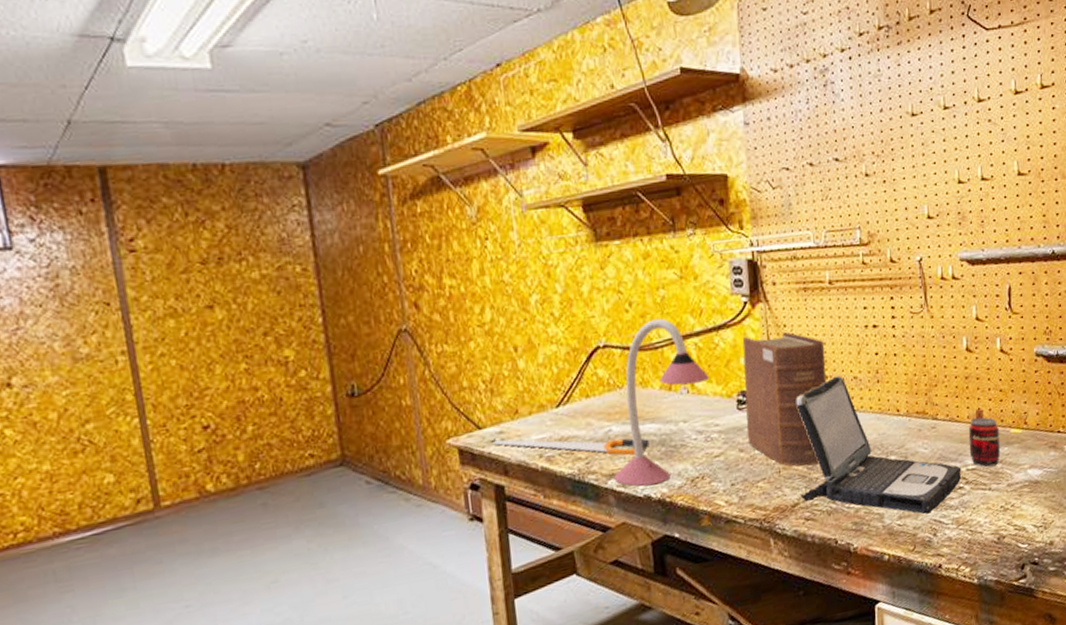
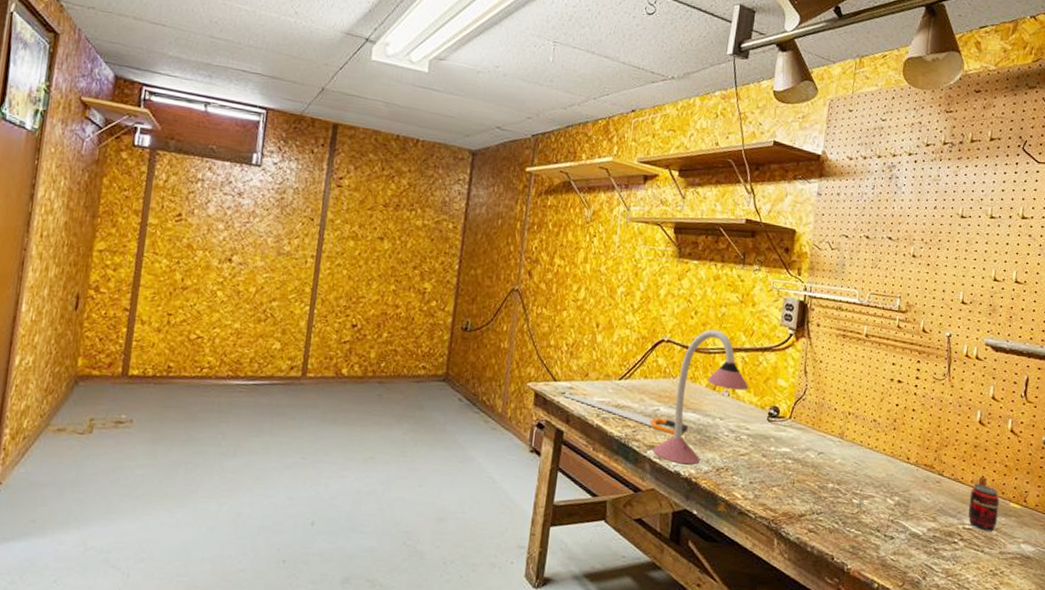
book: present [742,331,827,467] -> none [771,361,853,486]
laptop: present [796,375,962,514] -> none [808,414,958,557]

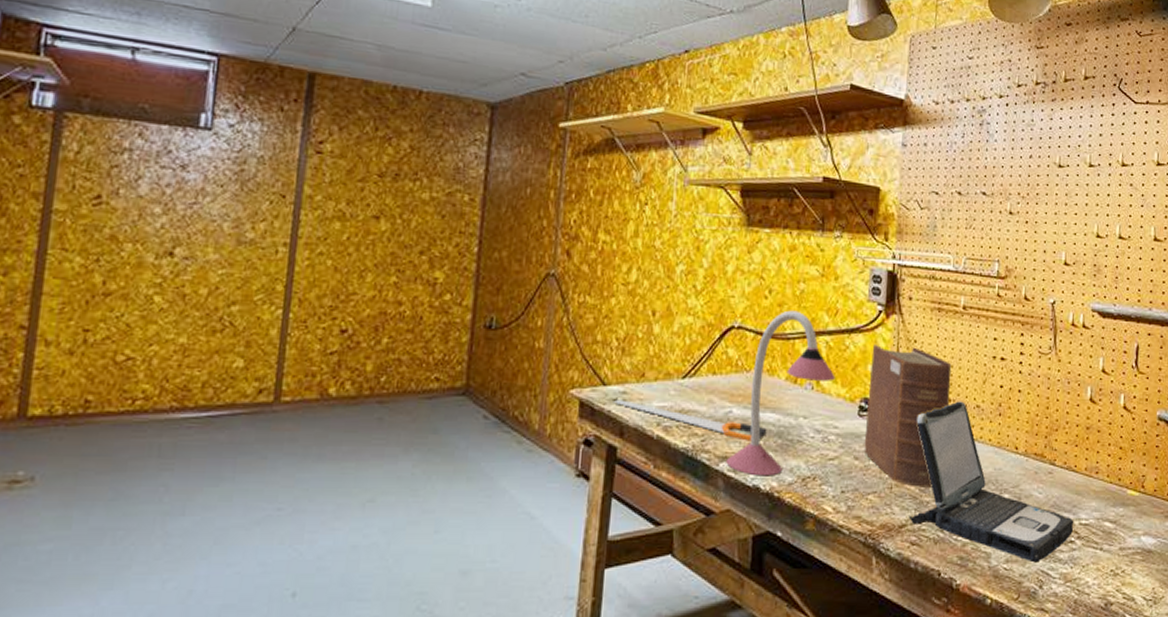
book: none [771,361,853,486] -> present [863,343,952,488]
laptop: none [808,414,958,557] -> present [909,401,1074,563]
beverage can: present [968,477,1000,532] -> none [1084,463,1117,526]

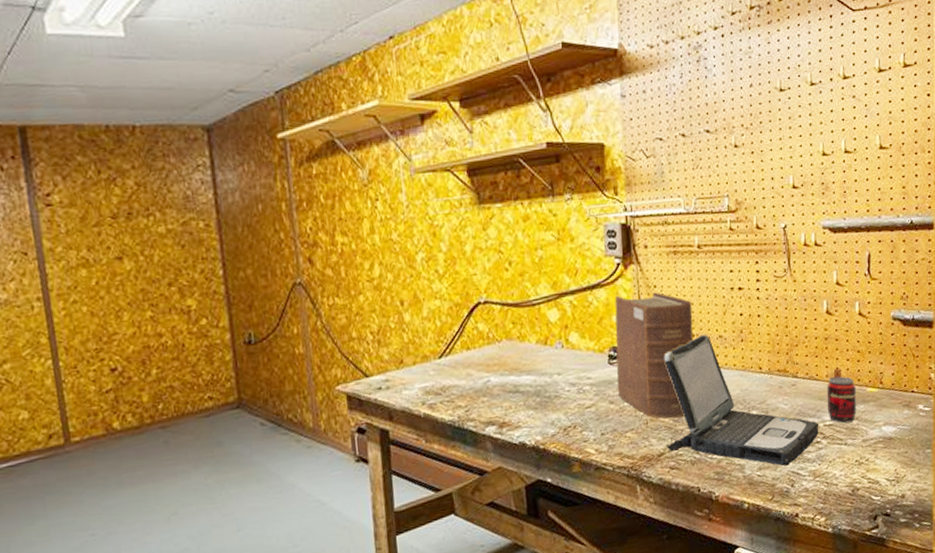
hand saw: present [613,399,767,441] -> none [377,387,525,405]
desk lamp: present [726,310,836,476] -> none [491,277,583,434]
beverage can: none [1084,463,1117,526] -> present [826,368,857,424]

